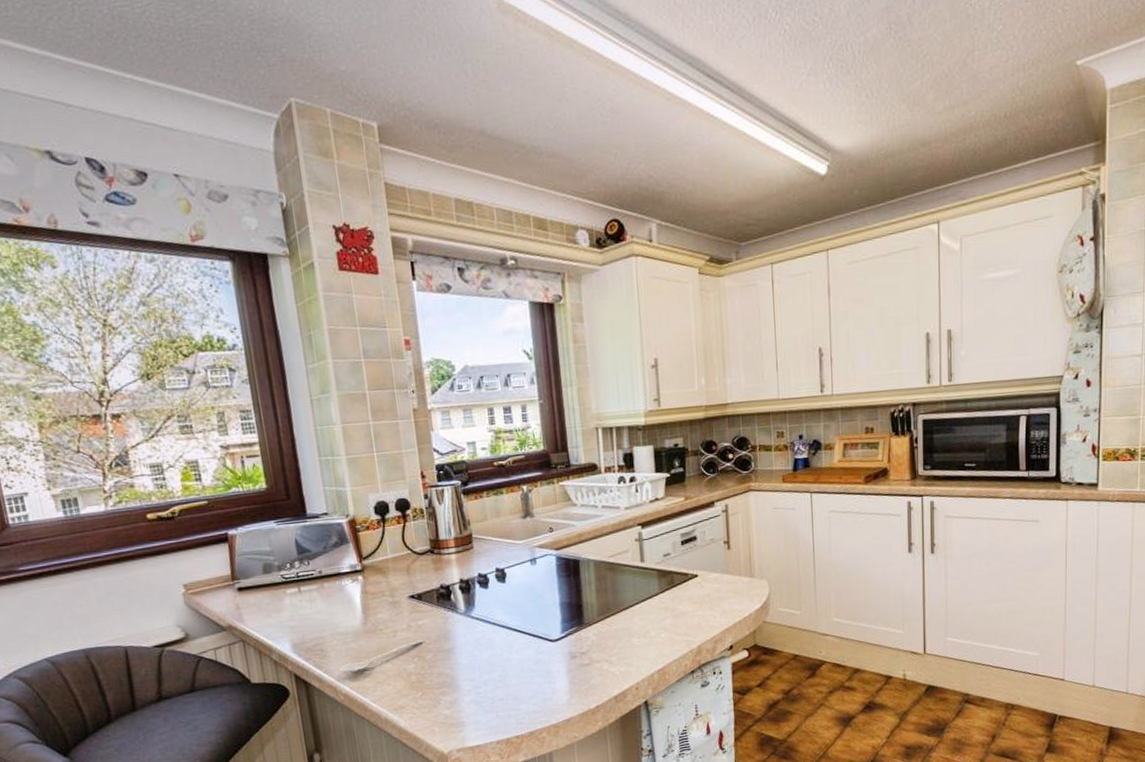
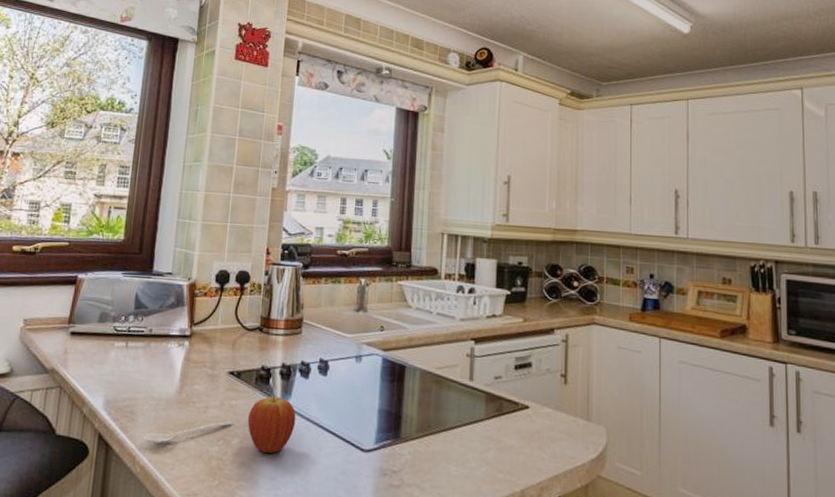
fruit: none [436,608,484,661] -> present [247,394,296,454]

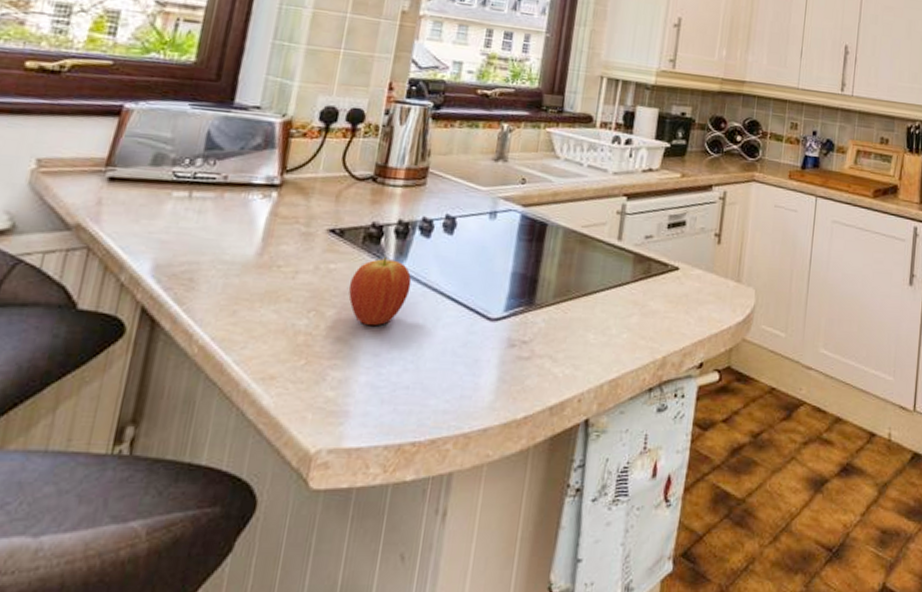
stirrer: present [143,420,233,443] -> none [205,287,330,317]

